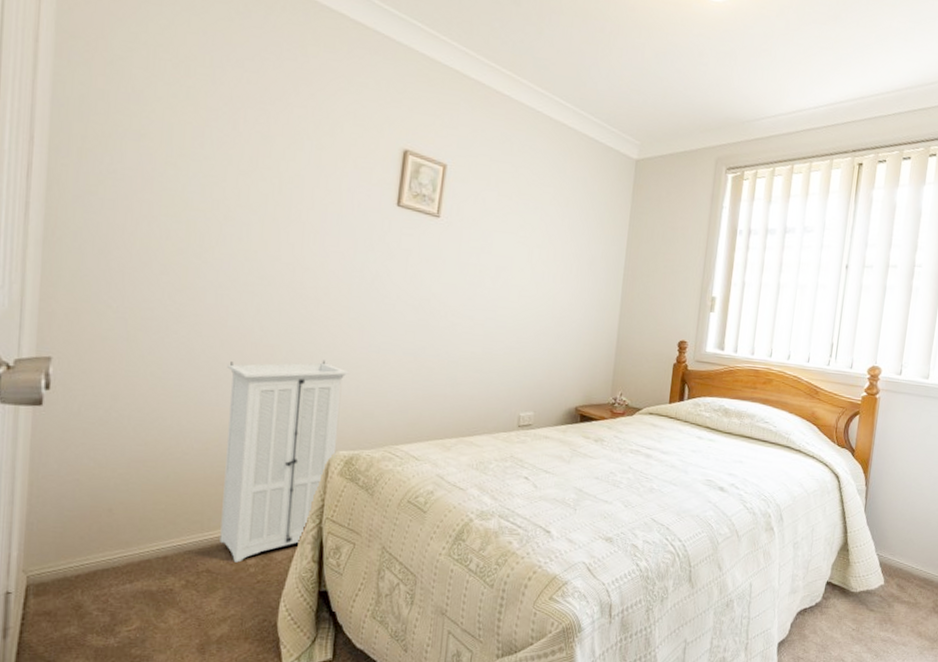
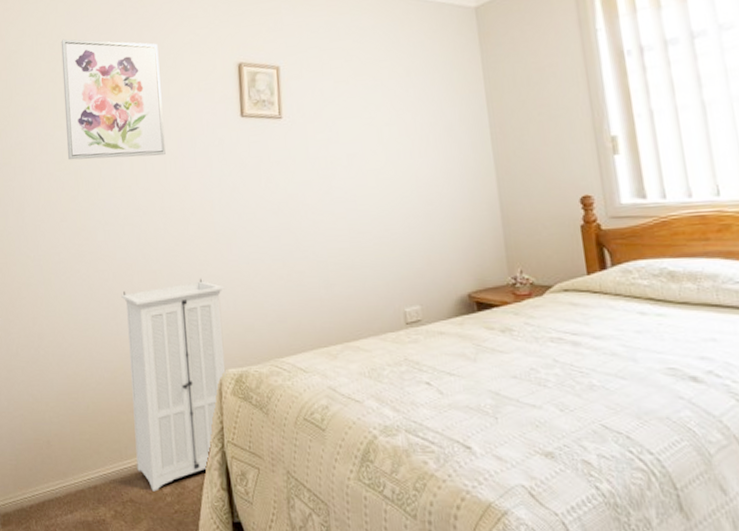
wall art: none [179,62,315,227] -> present [61,39,166,161]

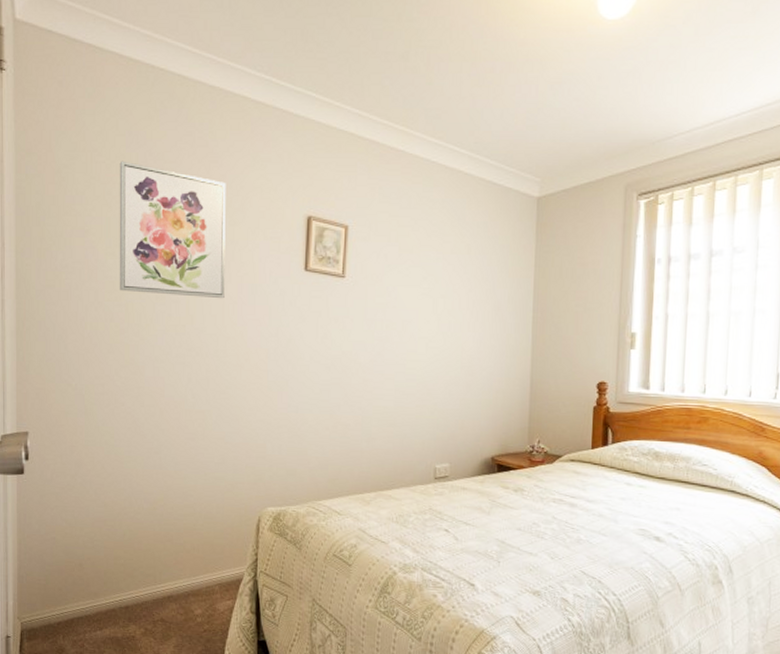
storage cabinet: present [121,278,226,492] -> none [167,422,272,613]

